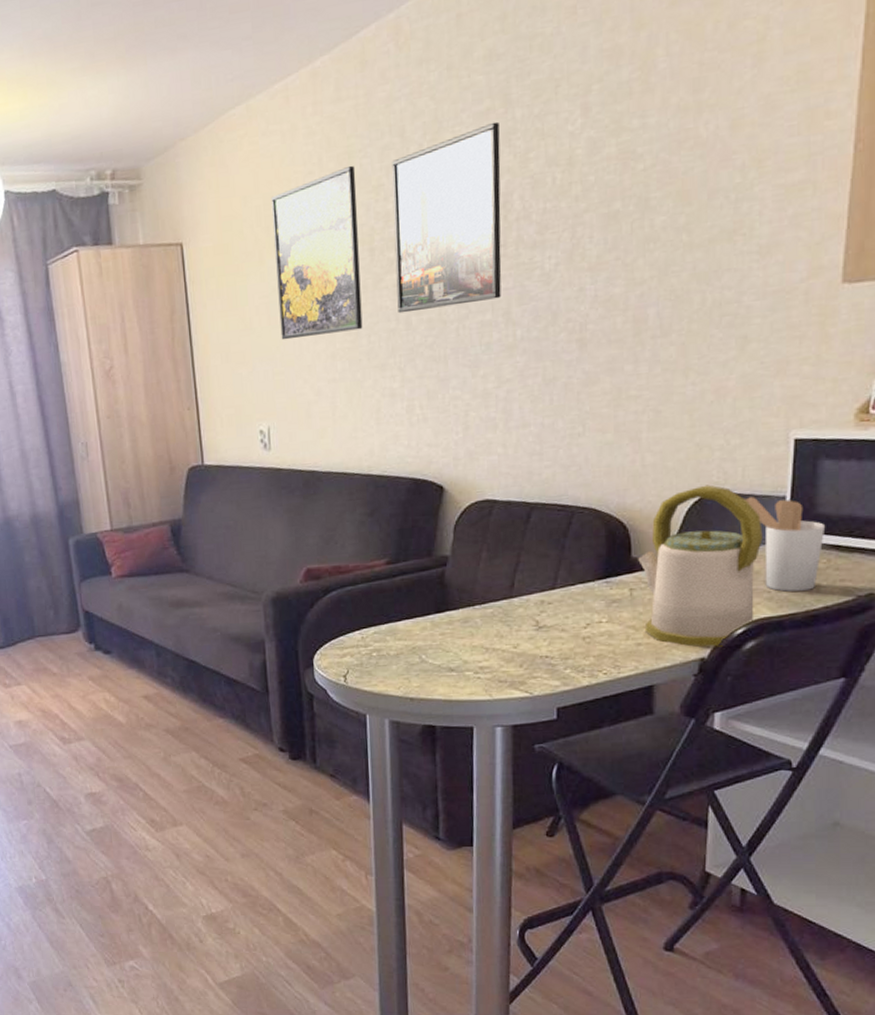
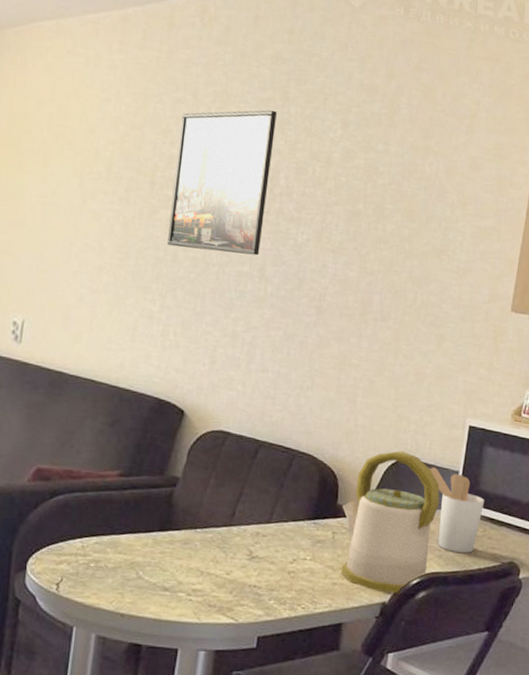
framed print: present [271,165,363,340] -> none [52,105,149,251]

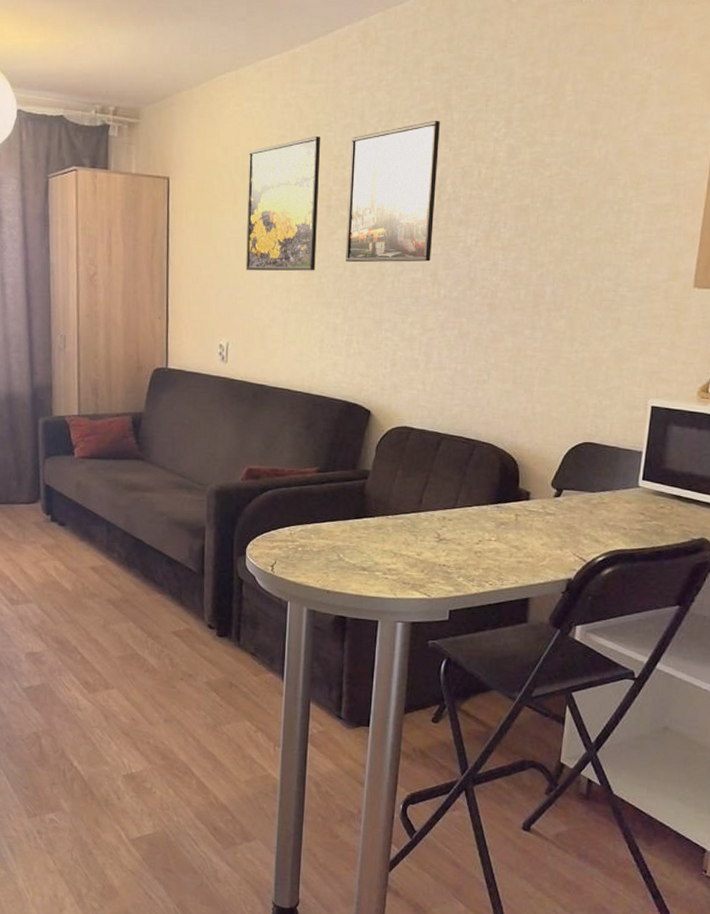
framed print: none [52,105,149,251] -> present [246,136,321,271]
kettle: present [341,451,440,594] -> none [524,435,623,571]
utensil holder: present [428,467,485,553] -> none [610,449,671,530]

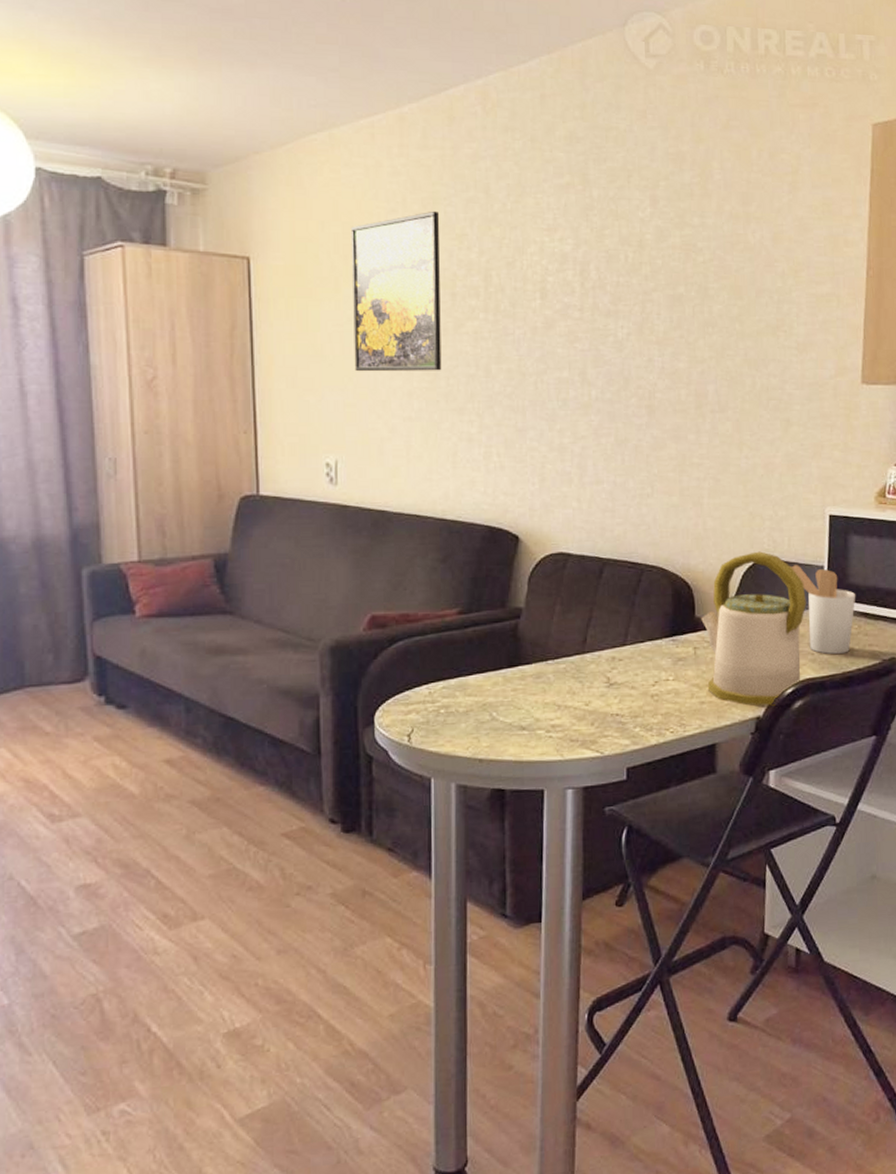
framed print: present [346,120,440,263] -> none [476,196,579,360]
kettle: none [524,435,623,571] -> present [701,551,806,706]
utensil holder: none [610,449,671,530] -> present [790,565,856,654]

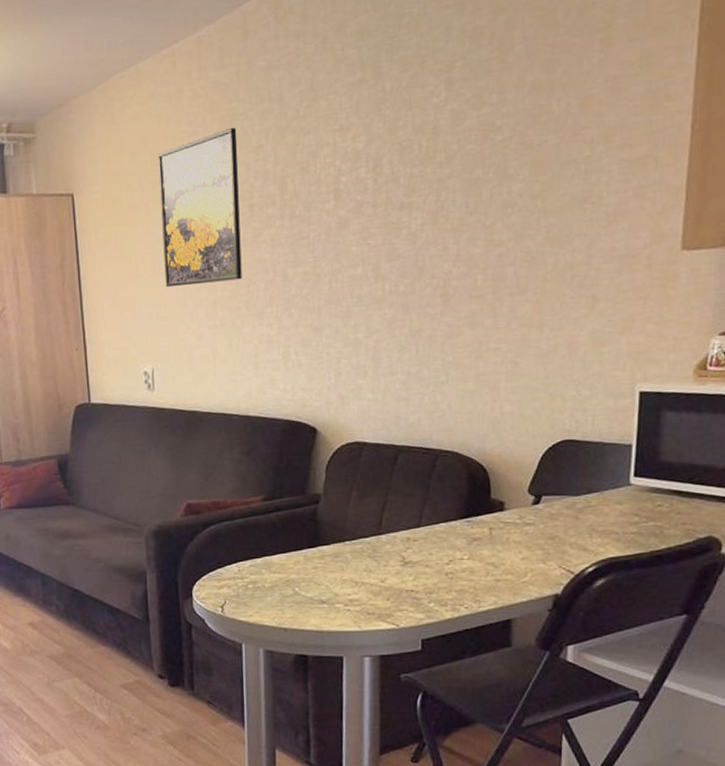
kettle: present [701,551,806,706] -> none [497,432,611,584]
utensil holder: present [790,565,856,654] -> none [593,444,669,533]

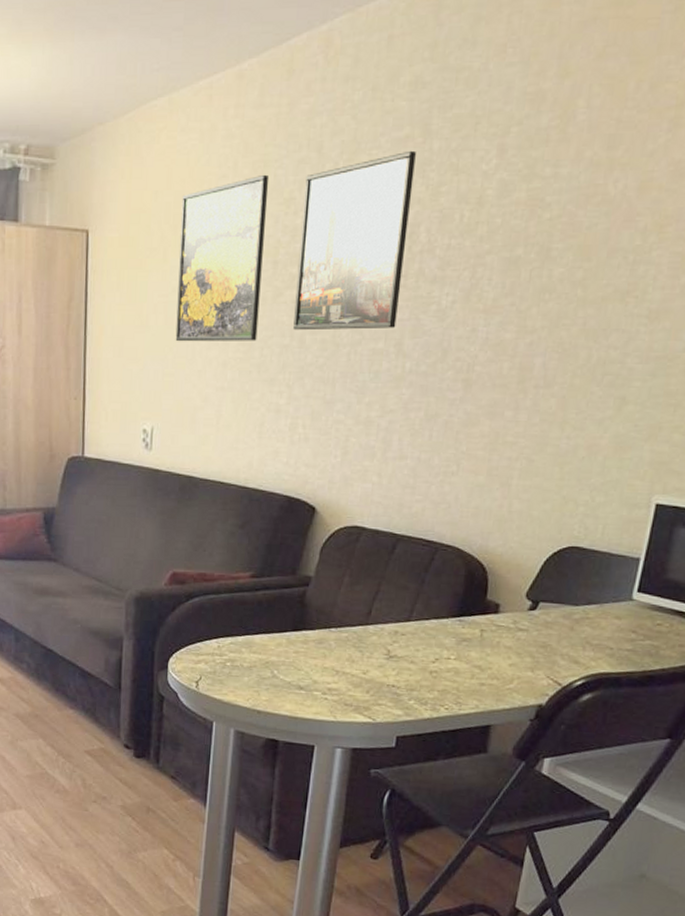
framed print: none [271,92,372,266] -> present [293,150,416,331]

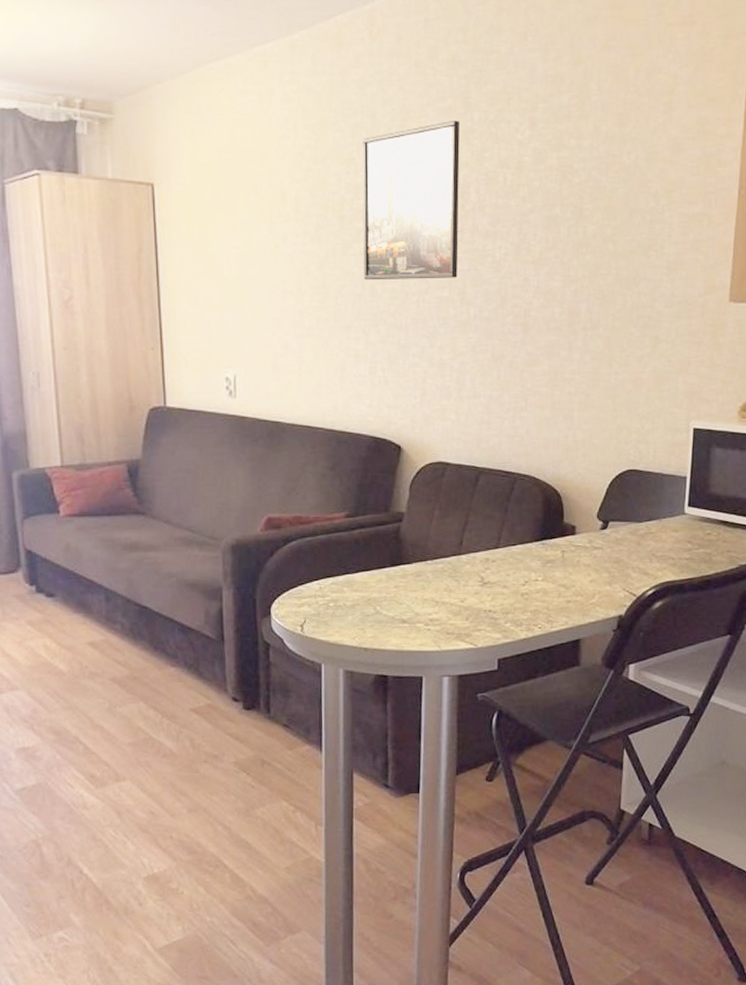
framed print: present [175,174,270,342] -> none [246,136,331,292]

